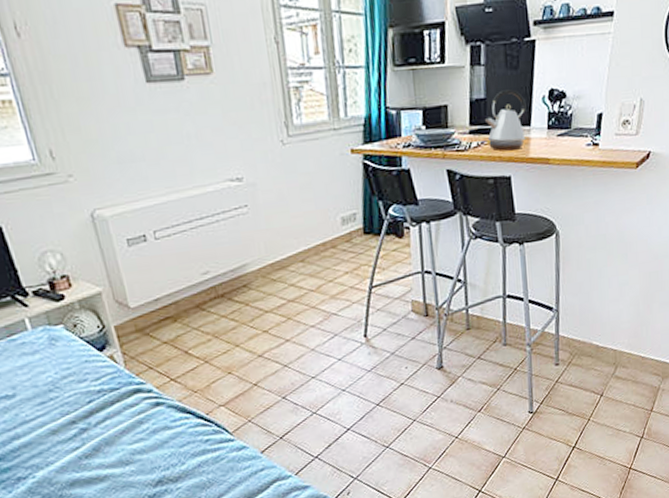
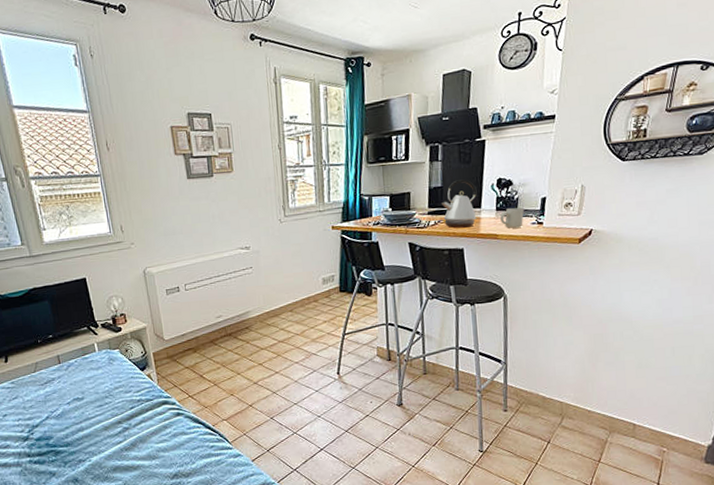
mug: none [552,125,579,151] -> present [500,207,524,229]

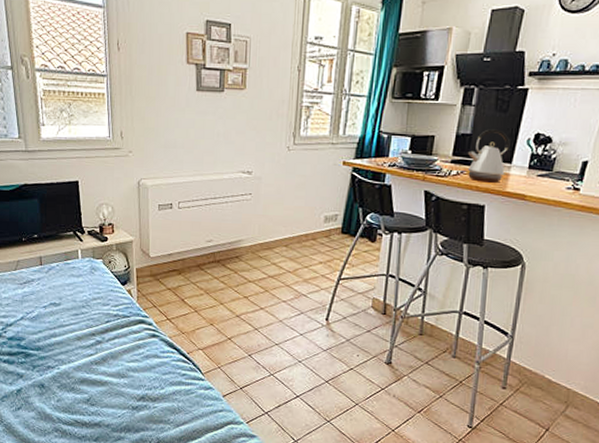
mug: present [500,207,524,229] -> none [532,168,560,191]

